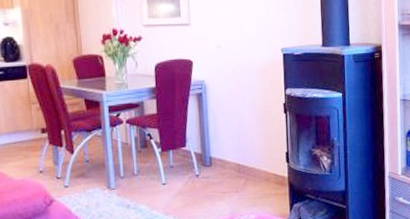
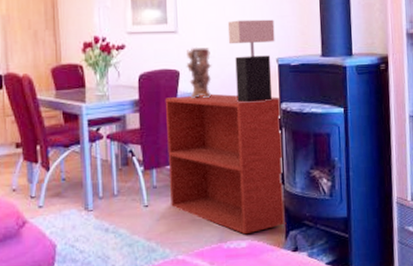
tv stand: none [179,81,291,208] -> present [165,93,286,235]
decorative vase: none [198,38,223,86] -> present [186,47,212,99]
table lamp: none [236,12,280,89] -> present [227,19,275,103]

